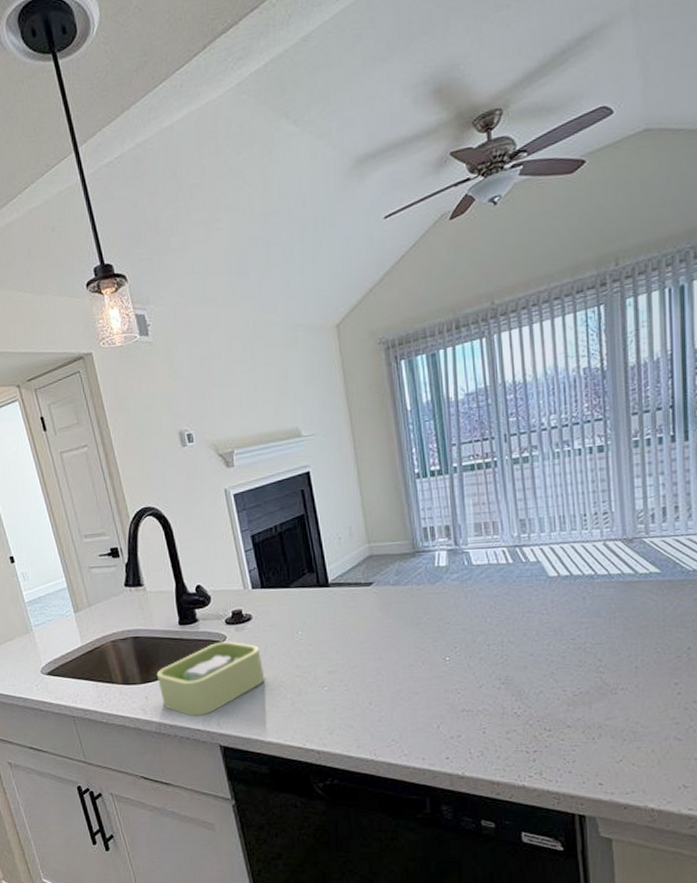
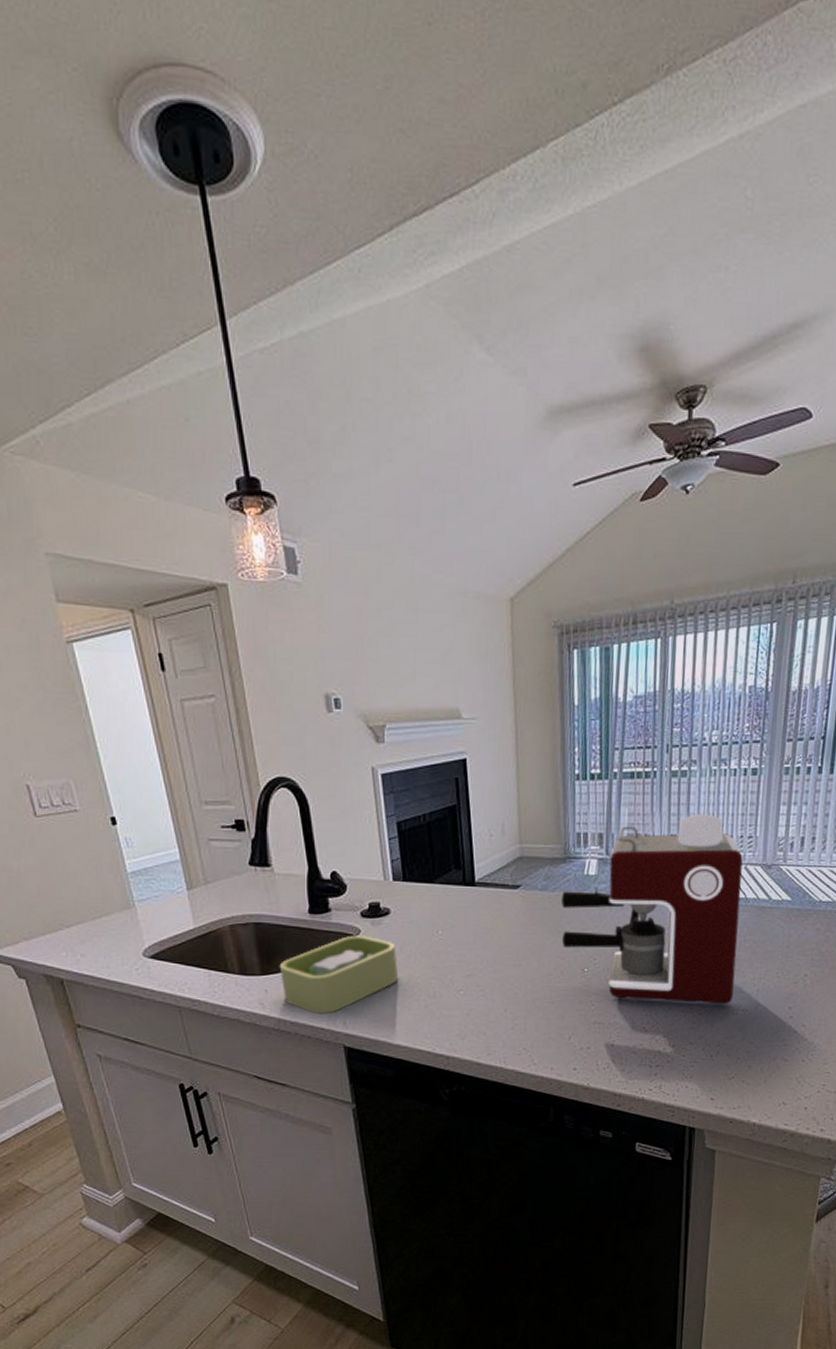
coffee maker: none [414,495,609,685] -> present [560,813,743,1005]

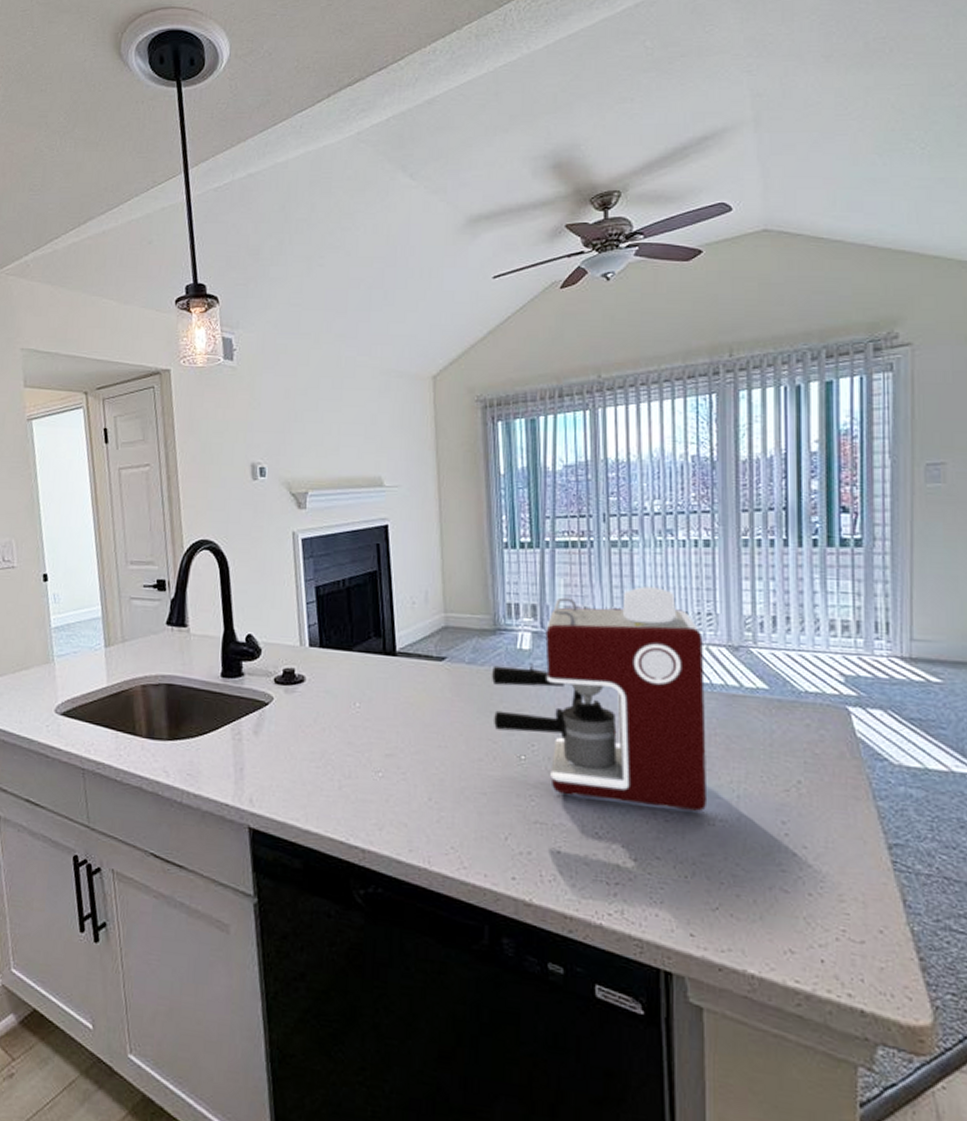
soap dish: present [264,935,399,1015] -> none [170,702,312,788]

